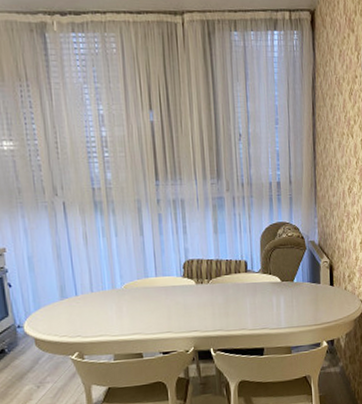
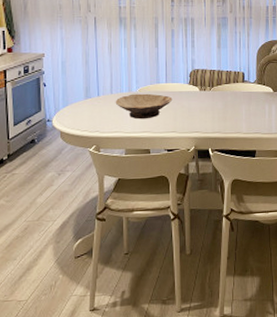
bowl: none [97,289,165,320] -> present [115,93,173,120]

